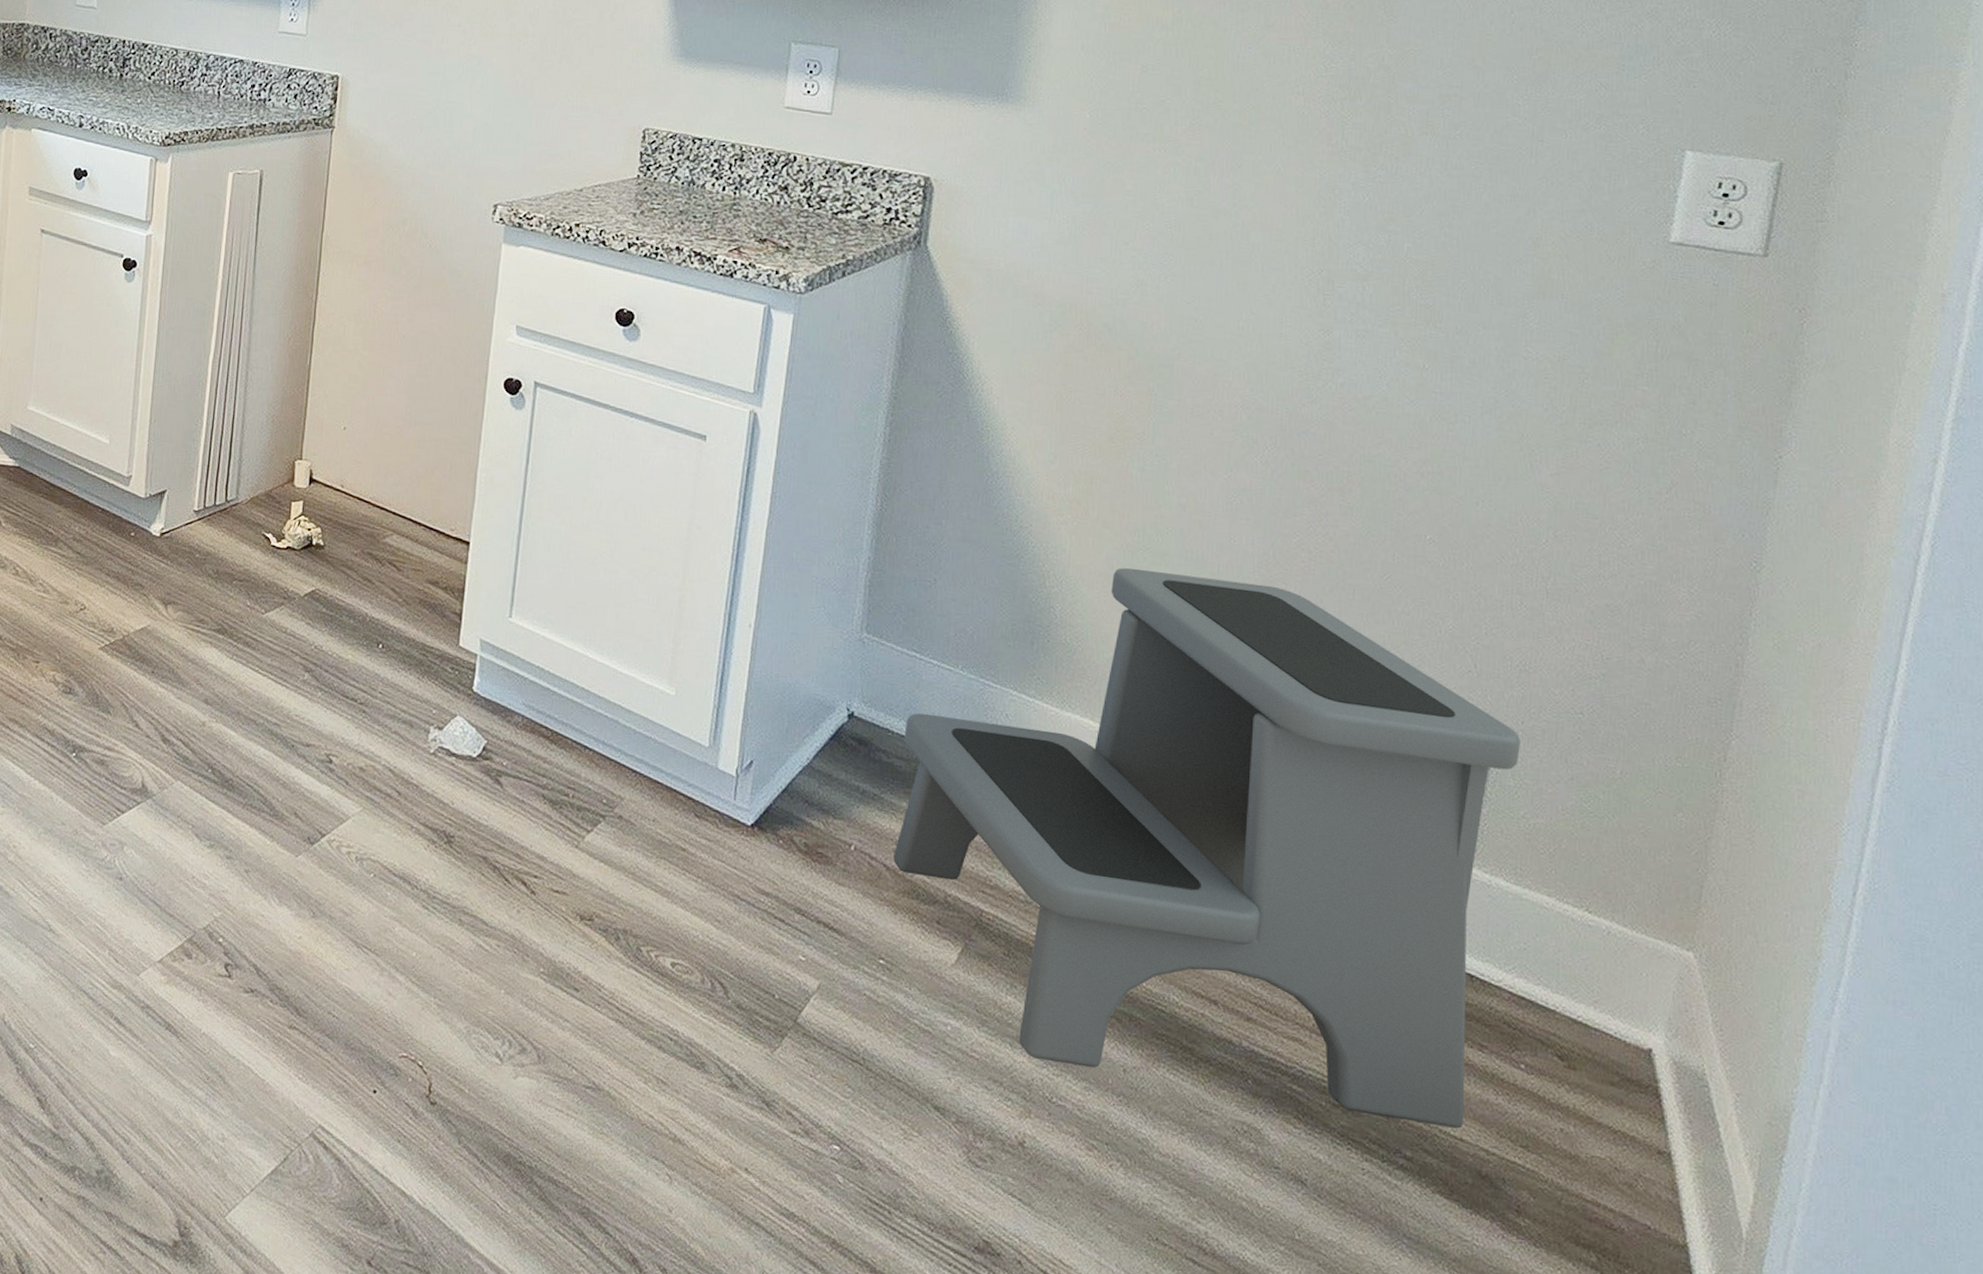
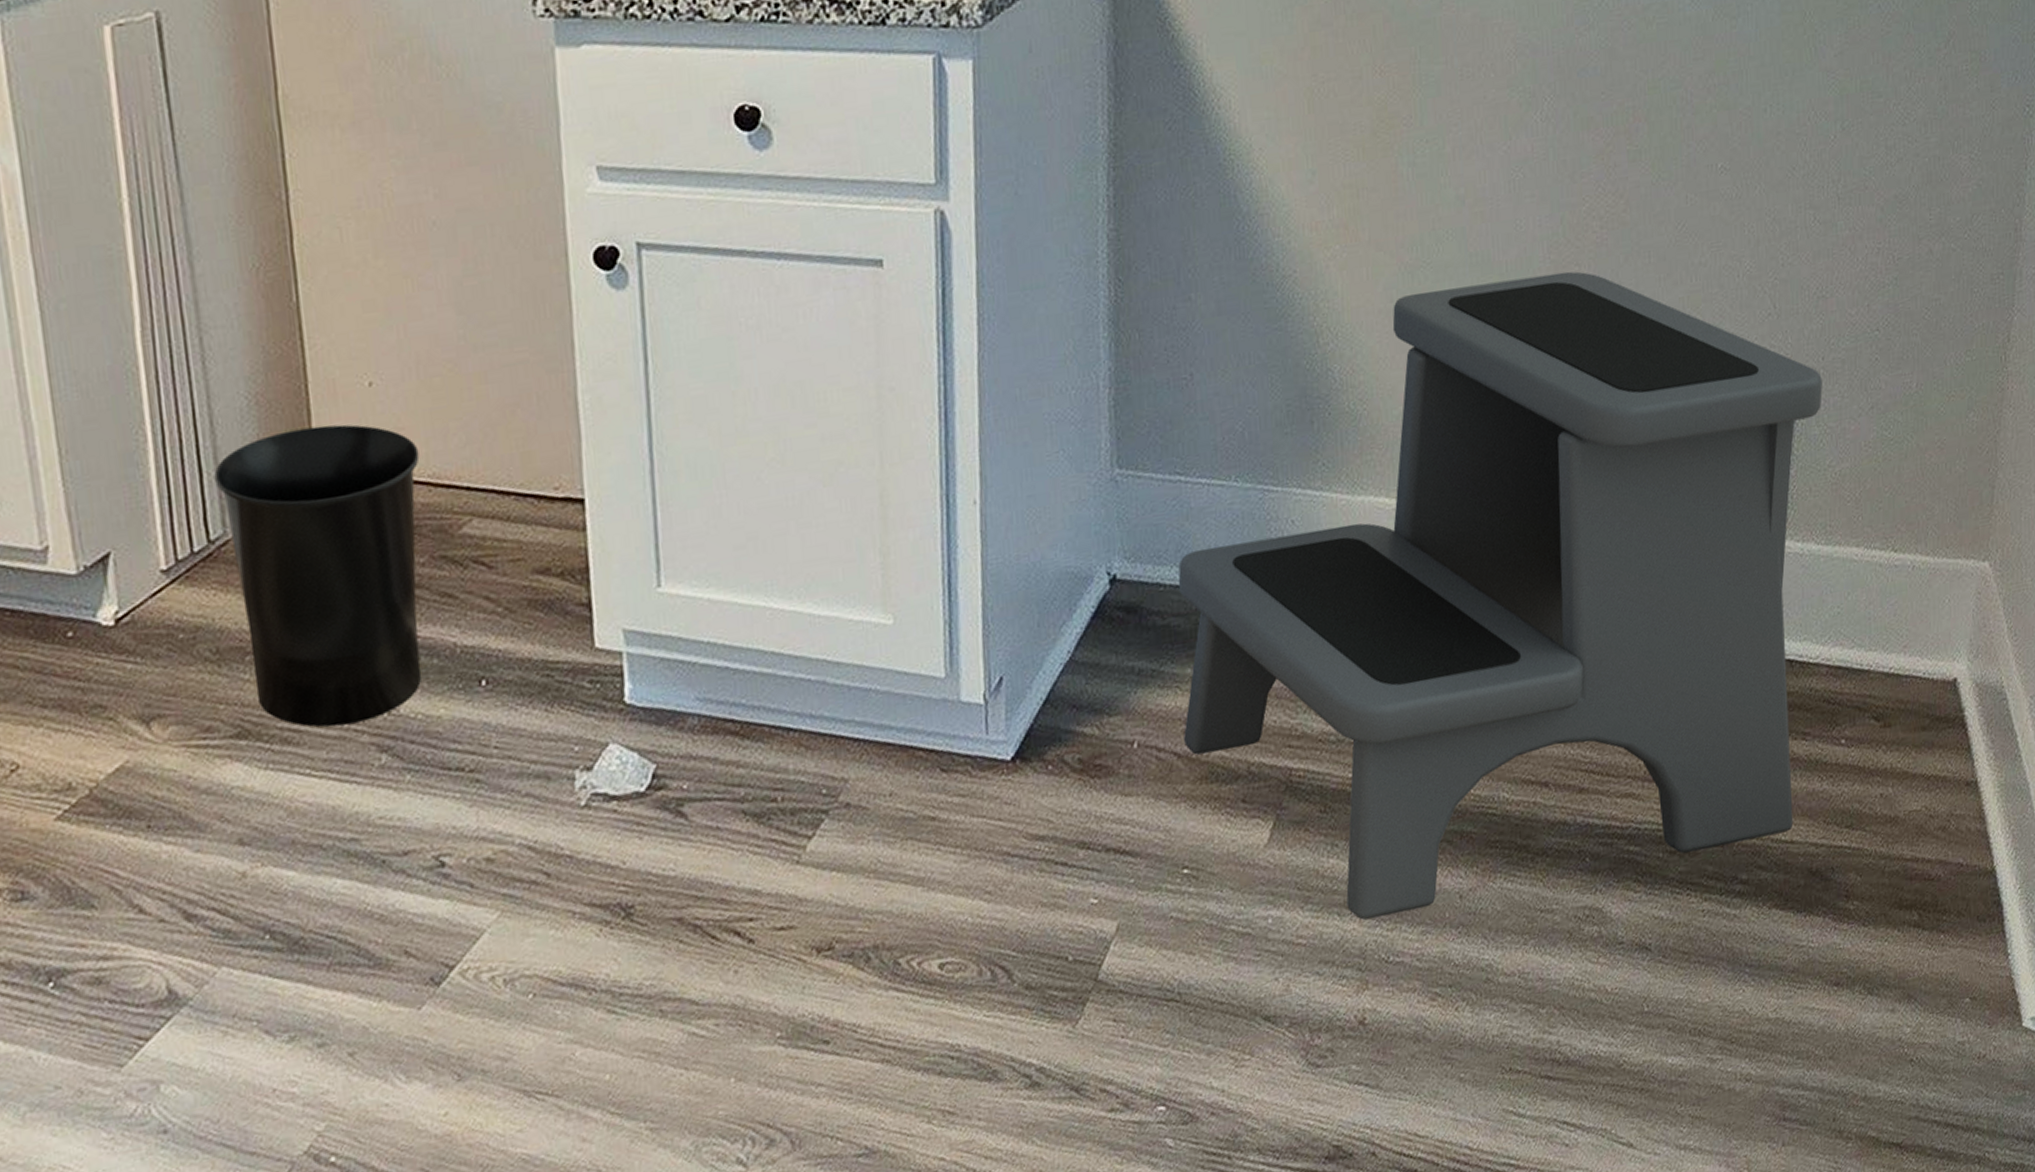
waste bin: none [235,444,367,647] -> present [214,424,422,727]

